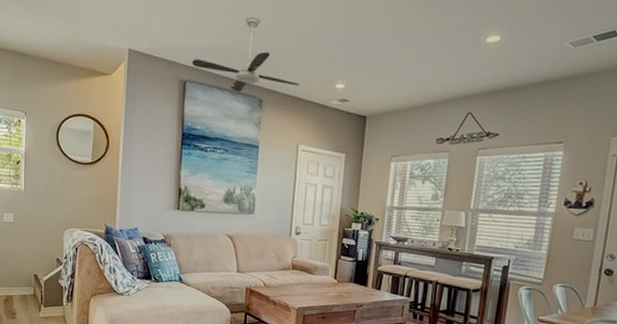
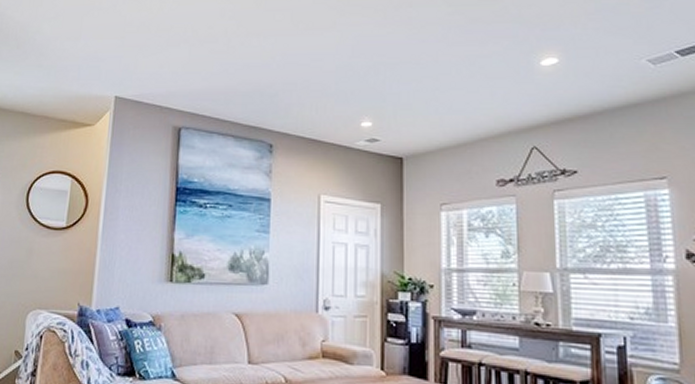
ceiling fan: present [192,15,301,92] -> none [188,52,318,137]

